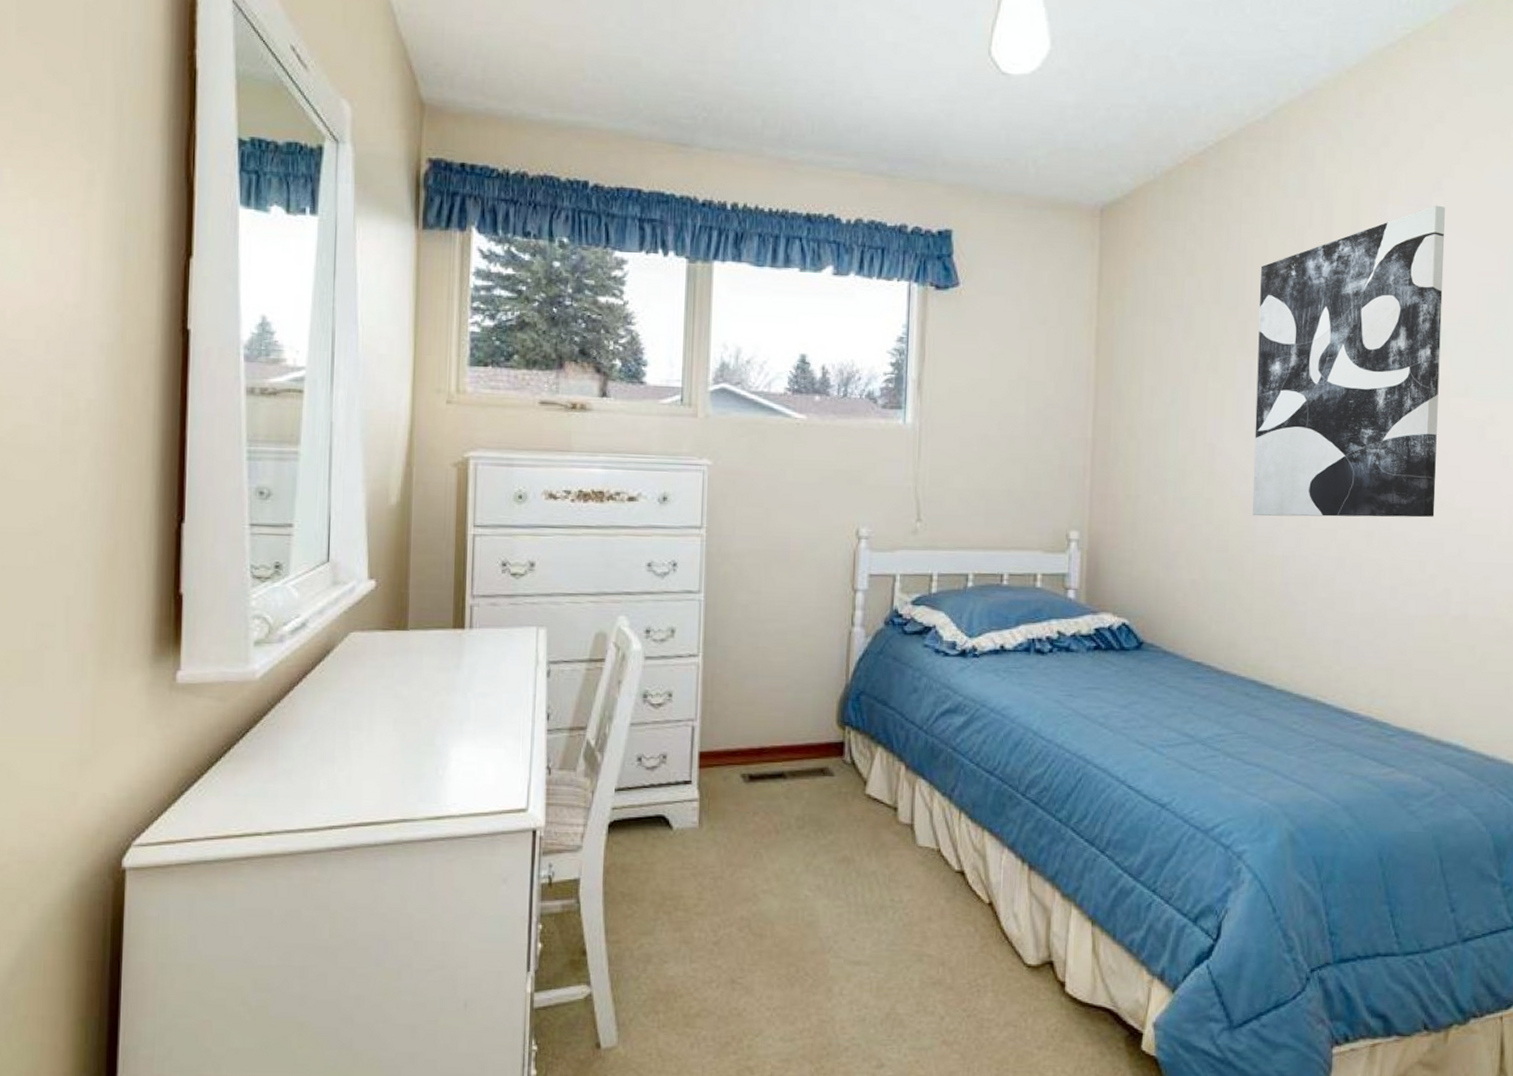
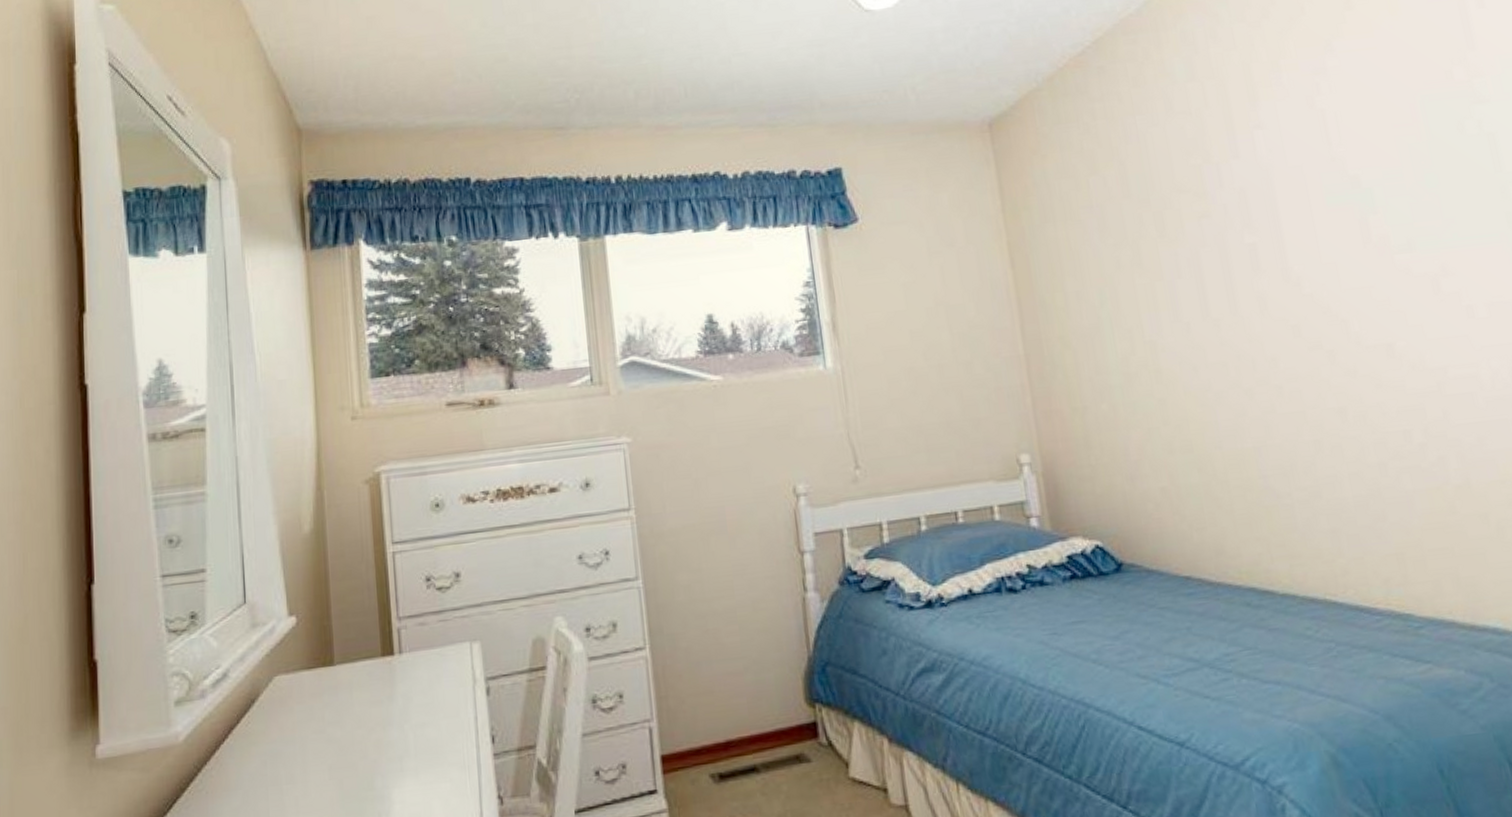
wall art: present [1252,205,1445,518] -> none [1164,66,1408,410]

